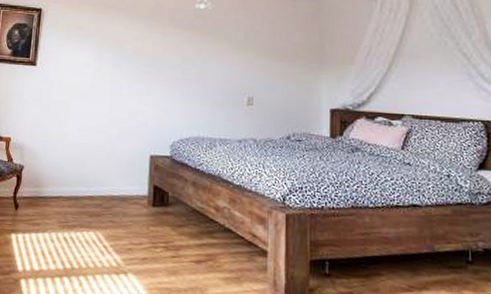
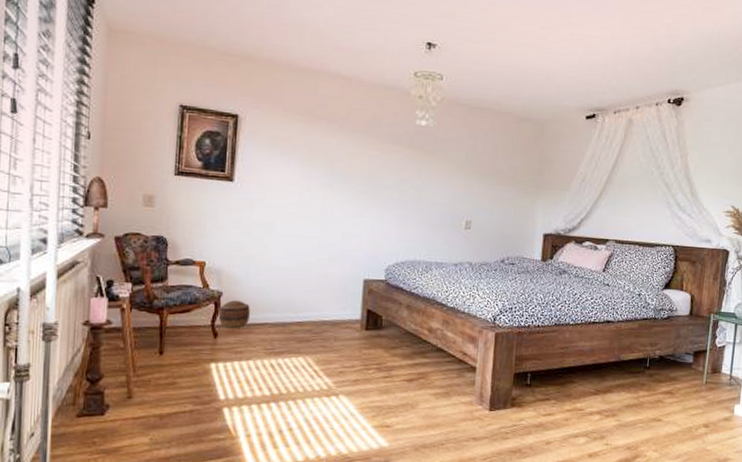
basket: none [19,173,47,201] -> present [218,300,250,329]

